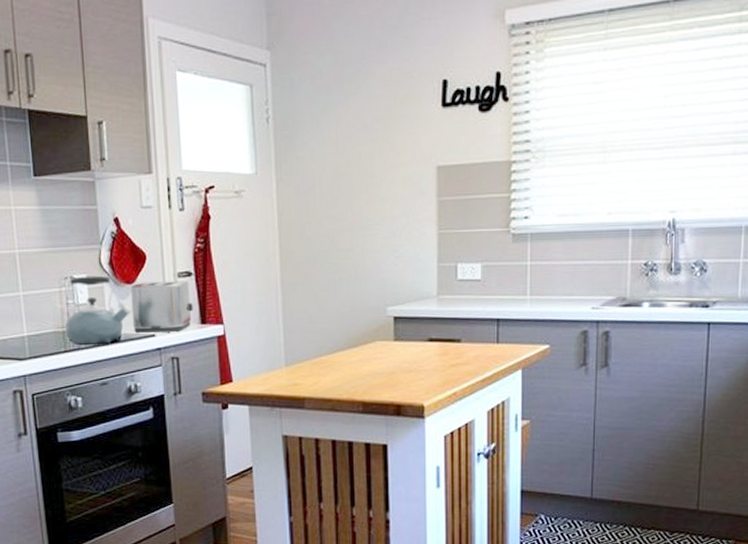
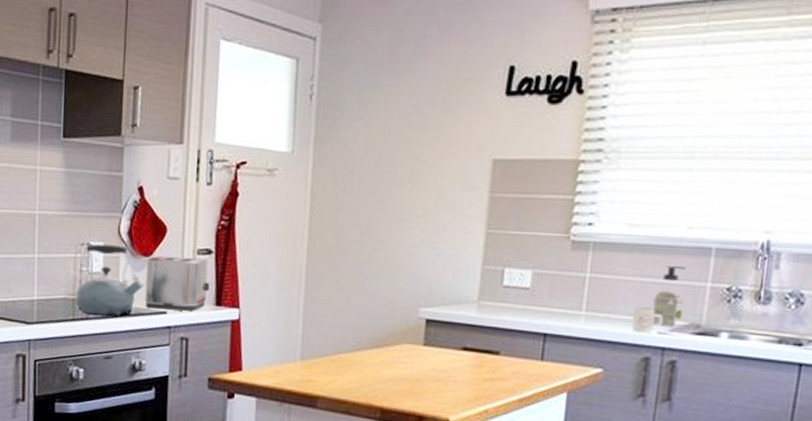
mug: none [569,287,596,310] -> present [631,307,664,334]
soap dispenser: none [585,247,611,303] -> present [652,265,687,328]

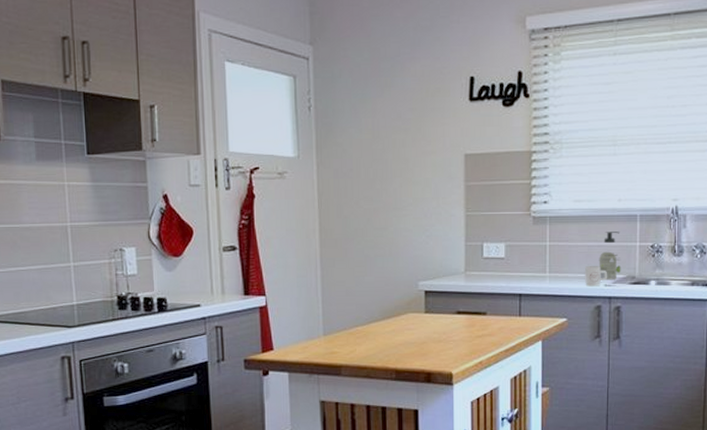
kettle: present [75,243,146,316] -> none [113,248,178,313]
toaster: present [144,256,210,313] -> none [177,254,237,304]

